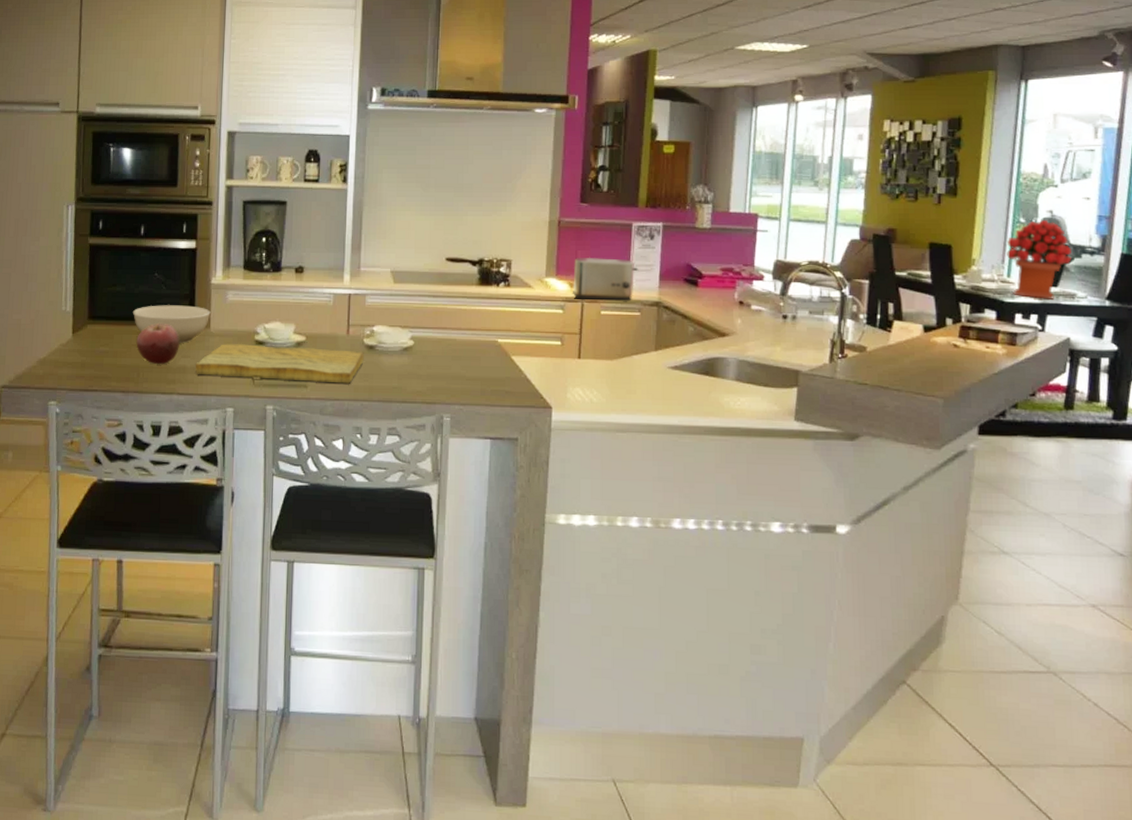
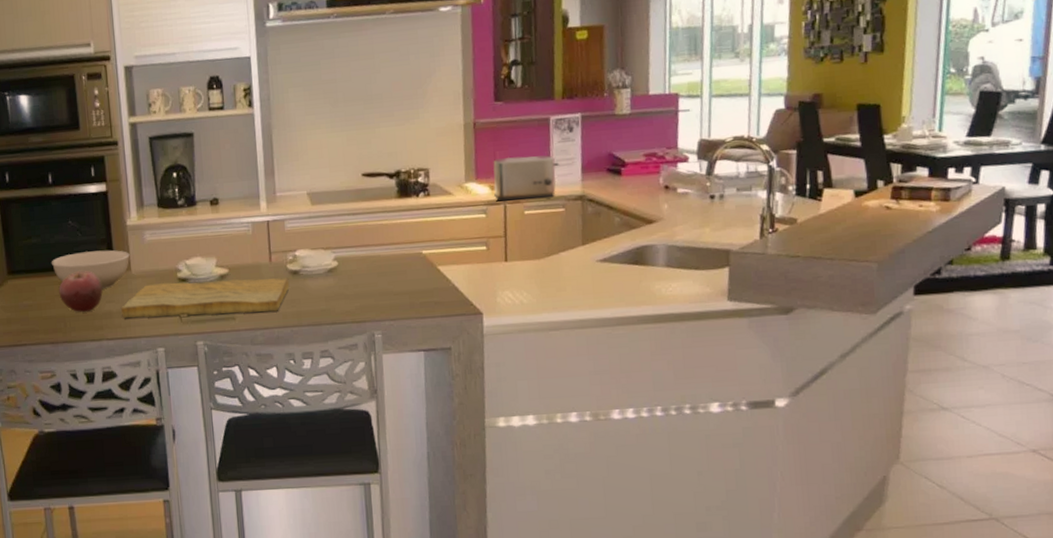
bouquet: present [1007,219,1072,299] -> none [937,67,1005,151]

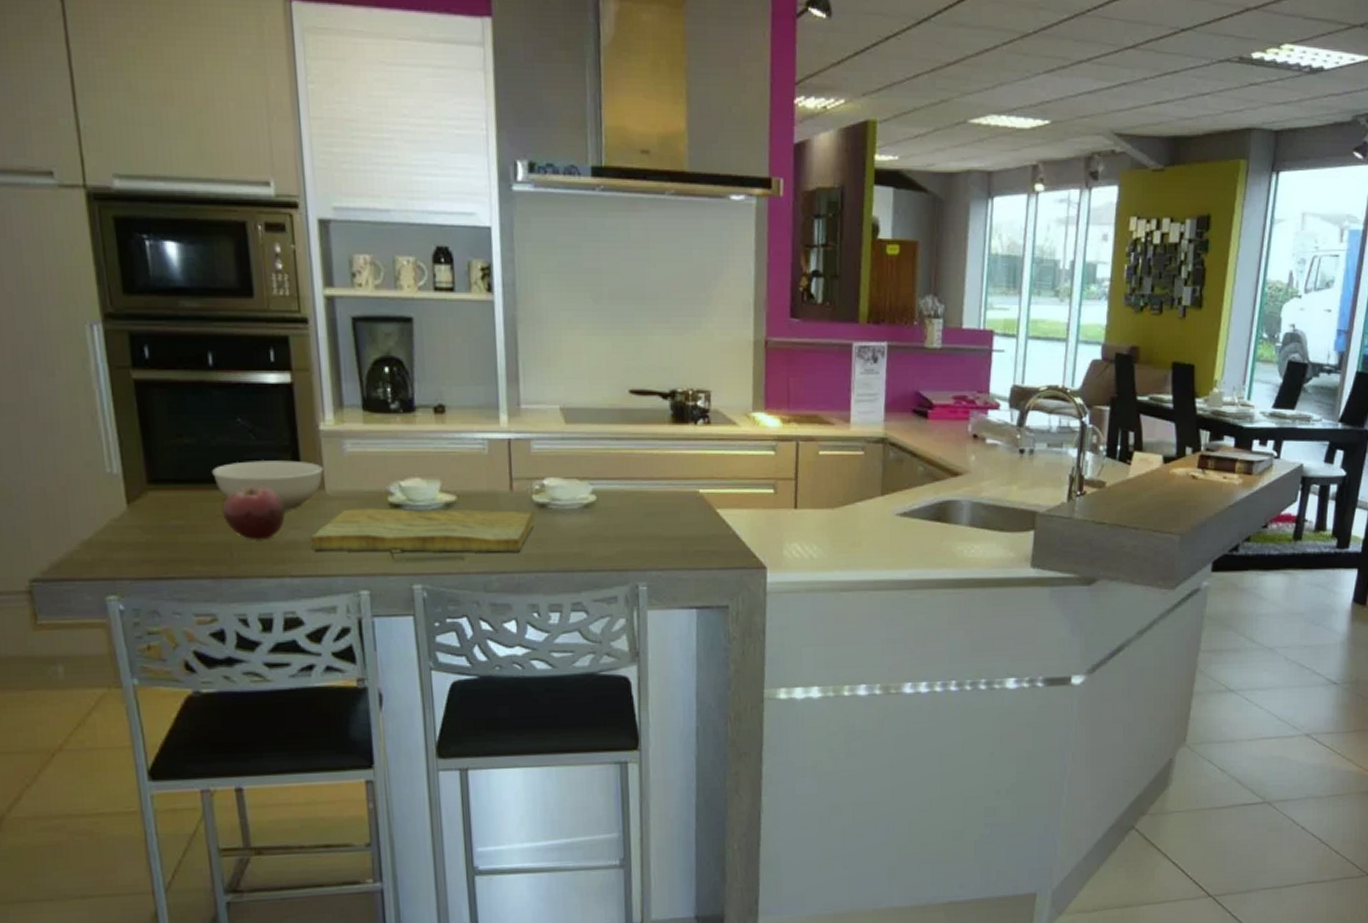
toaster: present [492,155,559,202] -> none [785,385,860,440]

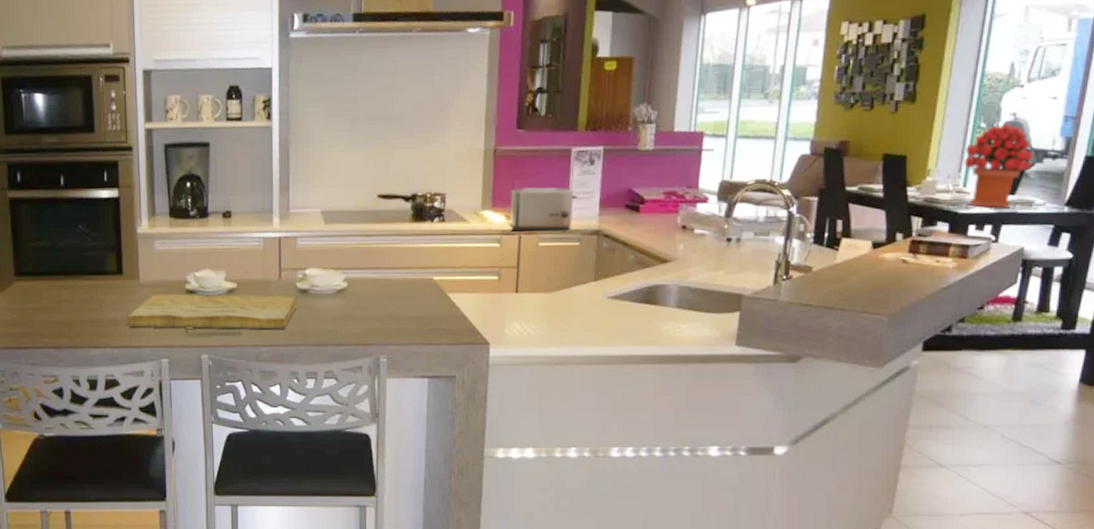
bowl: present [211,460,324,510] -> none [59,257,139,296]
fruit: present [222,486,285,539] -> none [65,277,110,318]
toaster: none [785,385,860,440] -> present [510,186,577,233]
bouquet: none [1248,334,1310,423] -> present [964,123,1033,209]

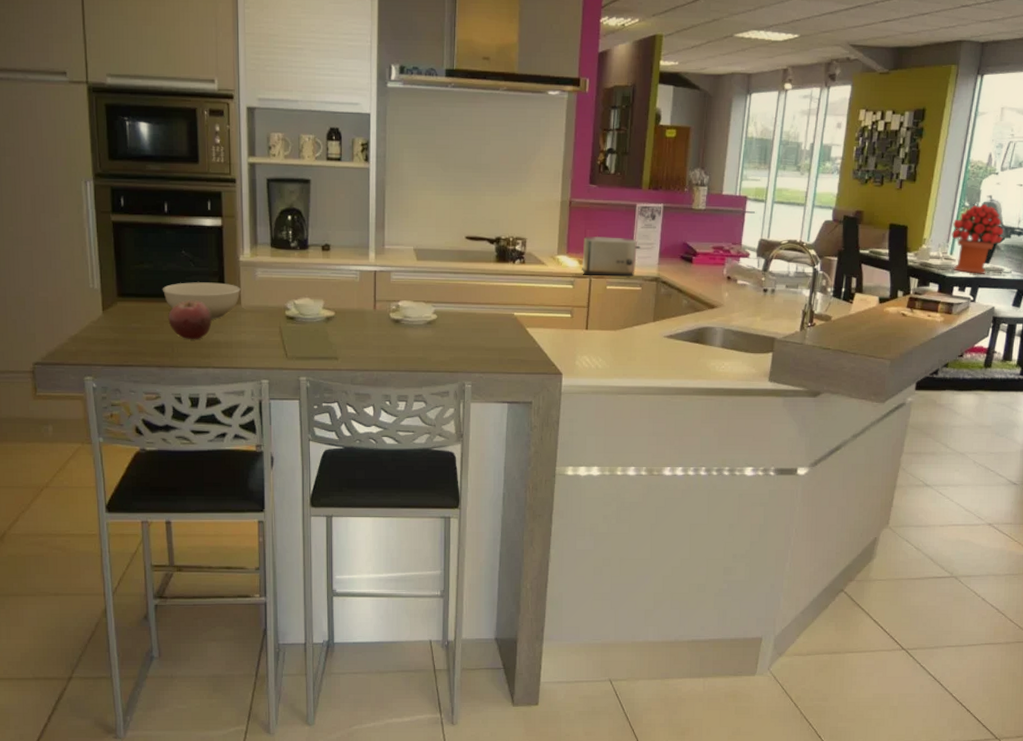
bowl: none [59,257,139,296] -> present [162,282,241,319]
fruit: none [65,277,110,318] -> present [168,300,212,339]
cutting board: present [126,294,298,330] -> none [228,319,391,355]

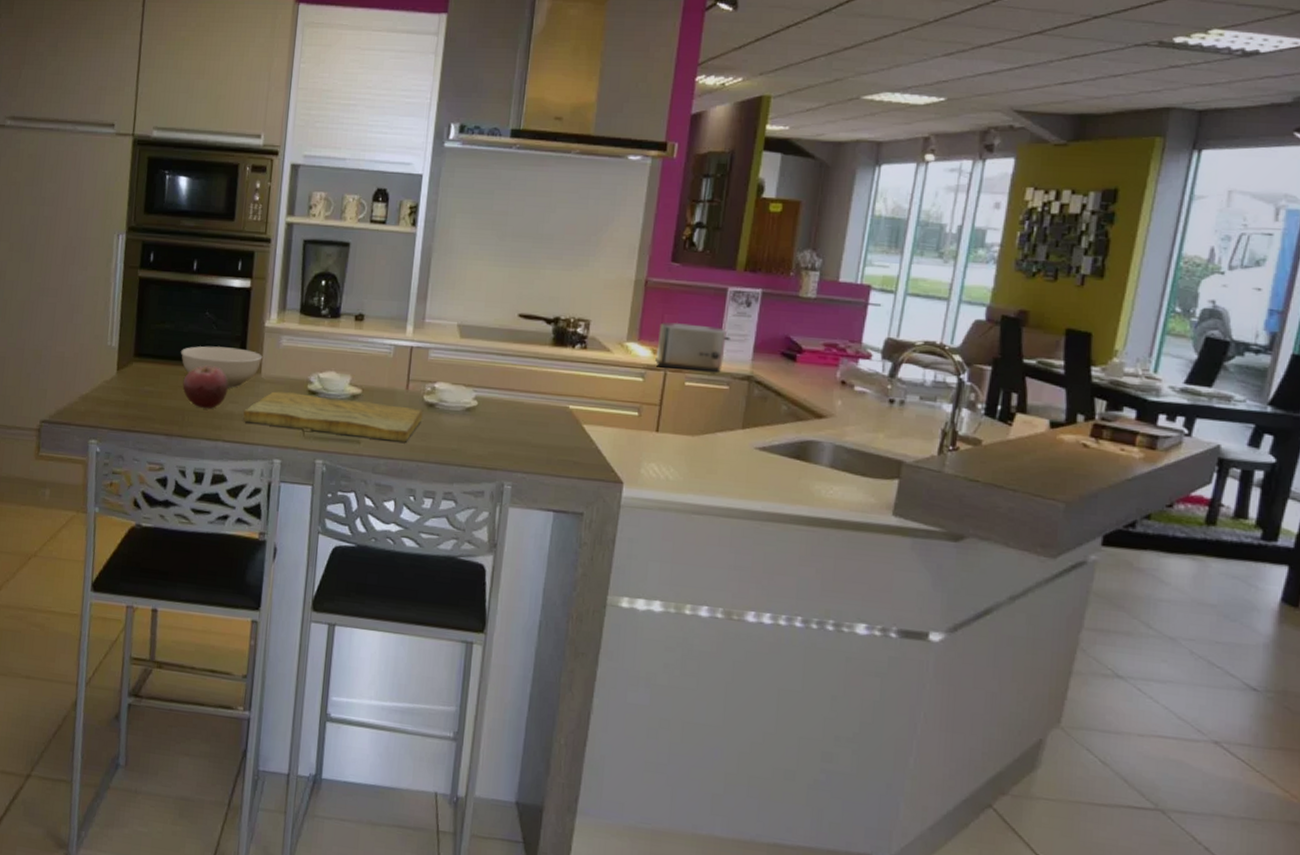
cutting board: none [228,319,391,355] -> present [243,391,424,443]
bouquet: present [951,203,1003,274] -> none [1156,310,1233,401]

